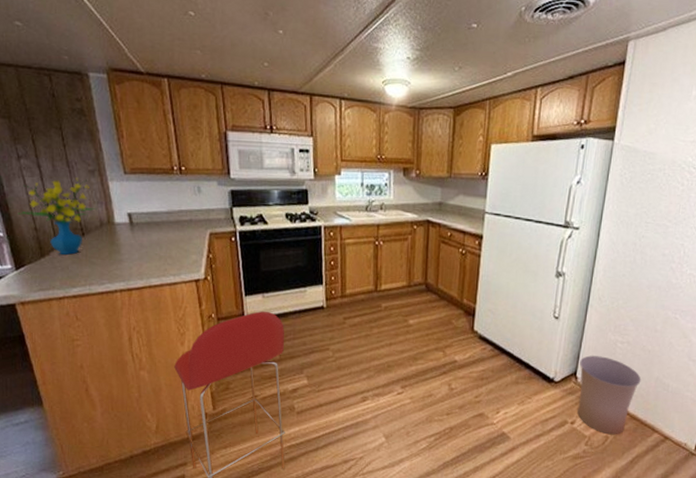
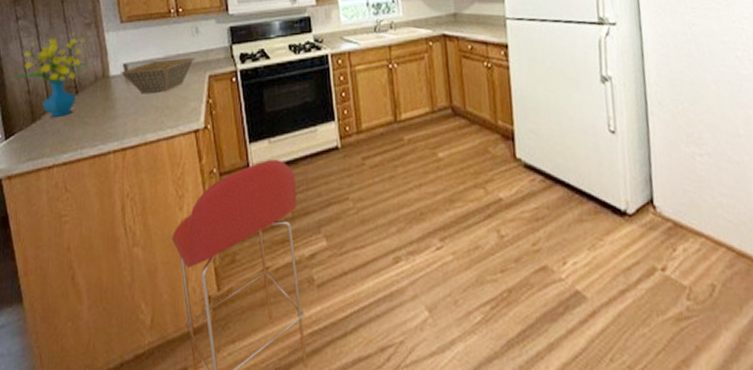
basket: none [125,214,196,243] -> present [121,58,194,94]
waste bin: present [577,355,641,435] -> none [654,175,738,282]

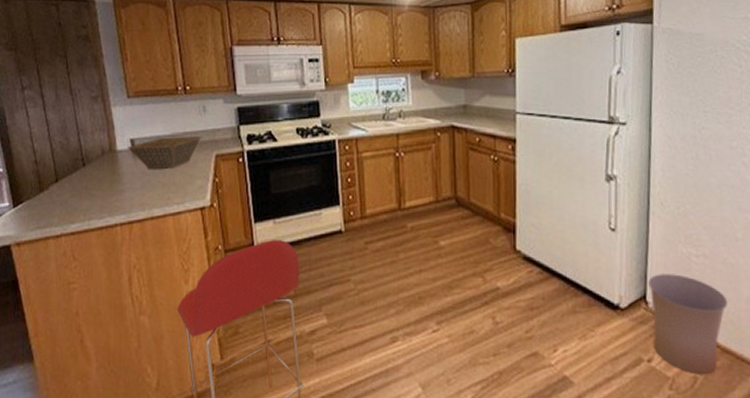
bouquet: present [11,32,91,118] -> none [18,105,98,189]
waste bin: none [654,175,738,282] -> present [648,274,728,375]

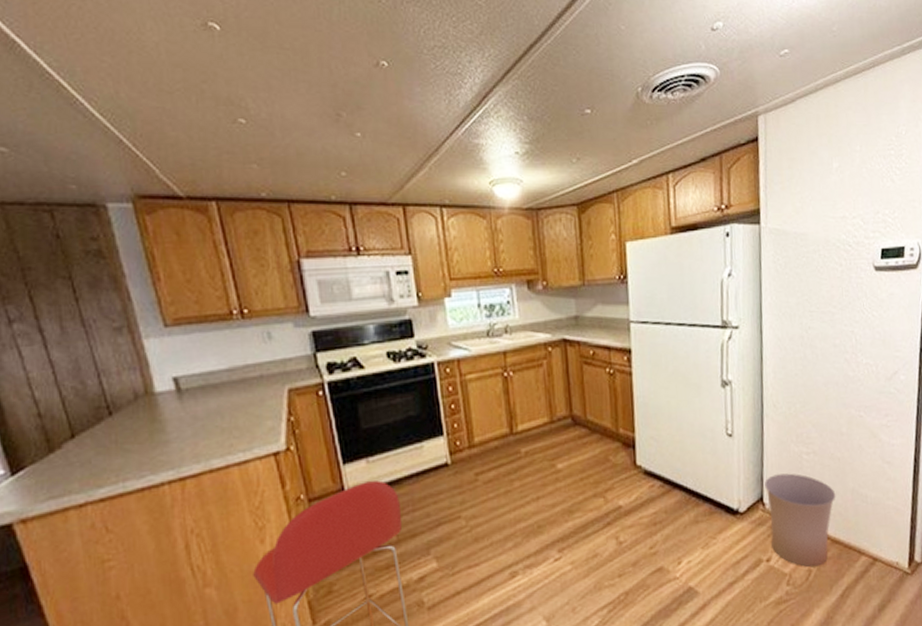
basket: present [128,137,201,170] -> none [170,369,268,414]

